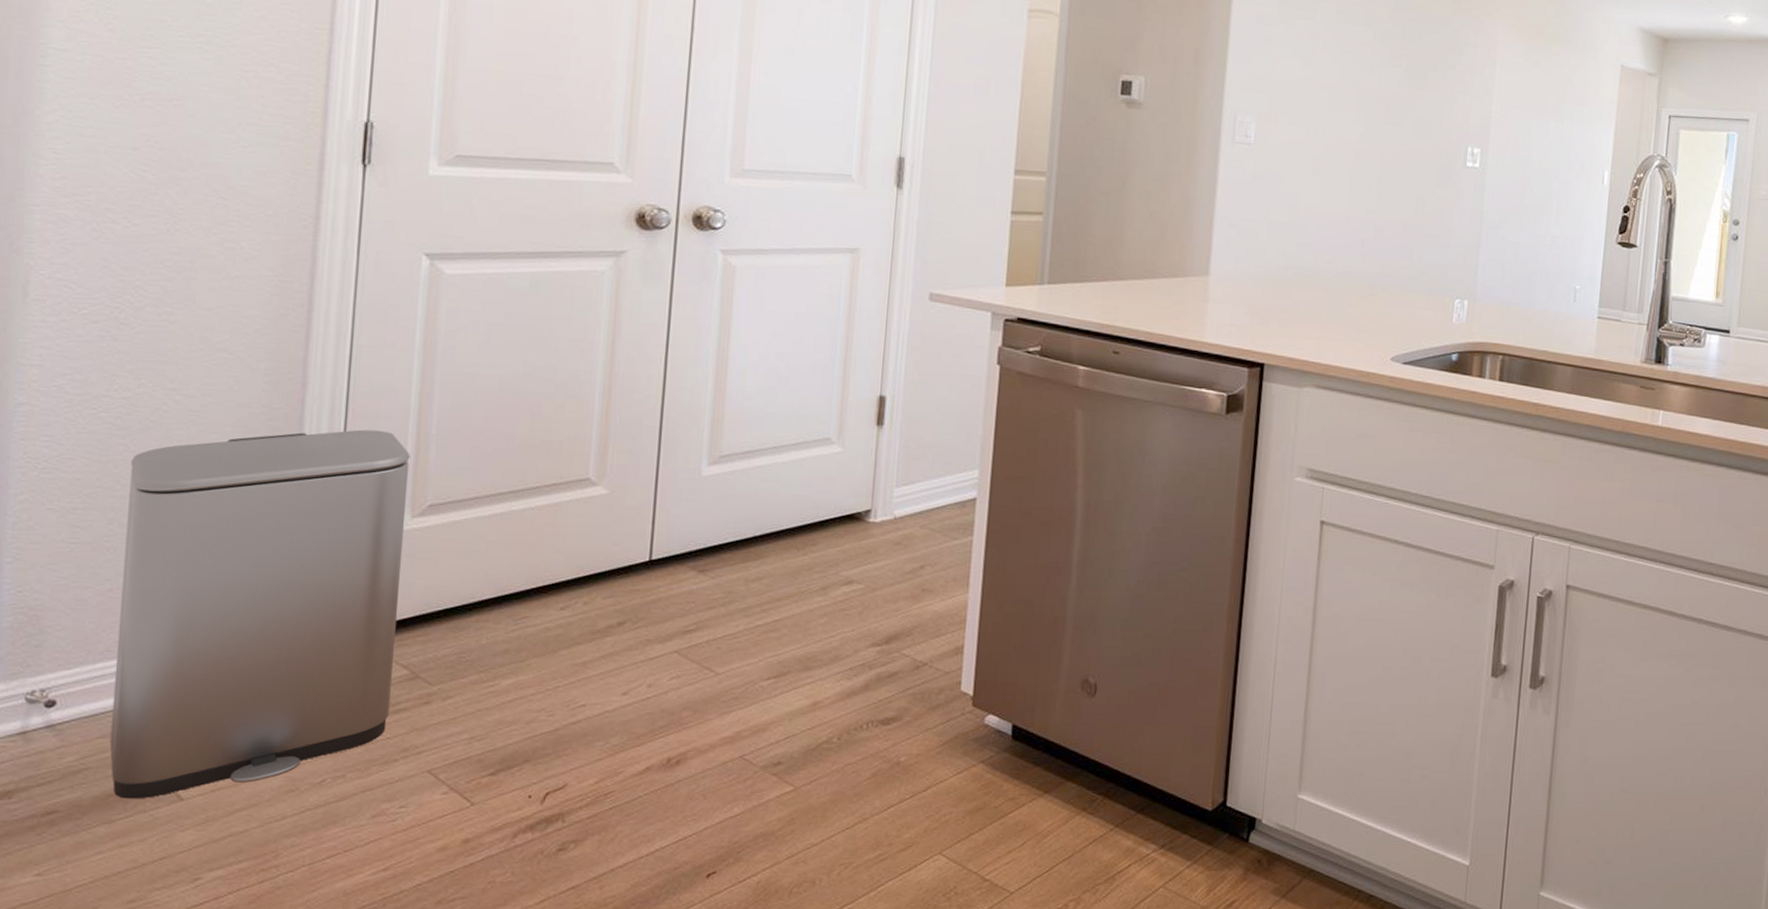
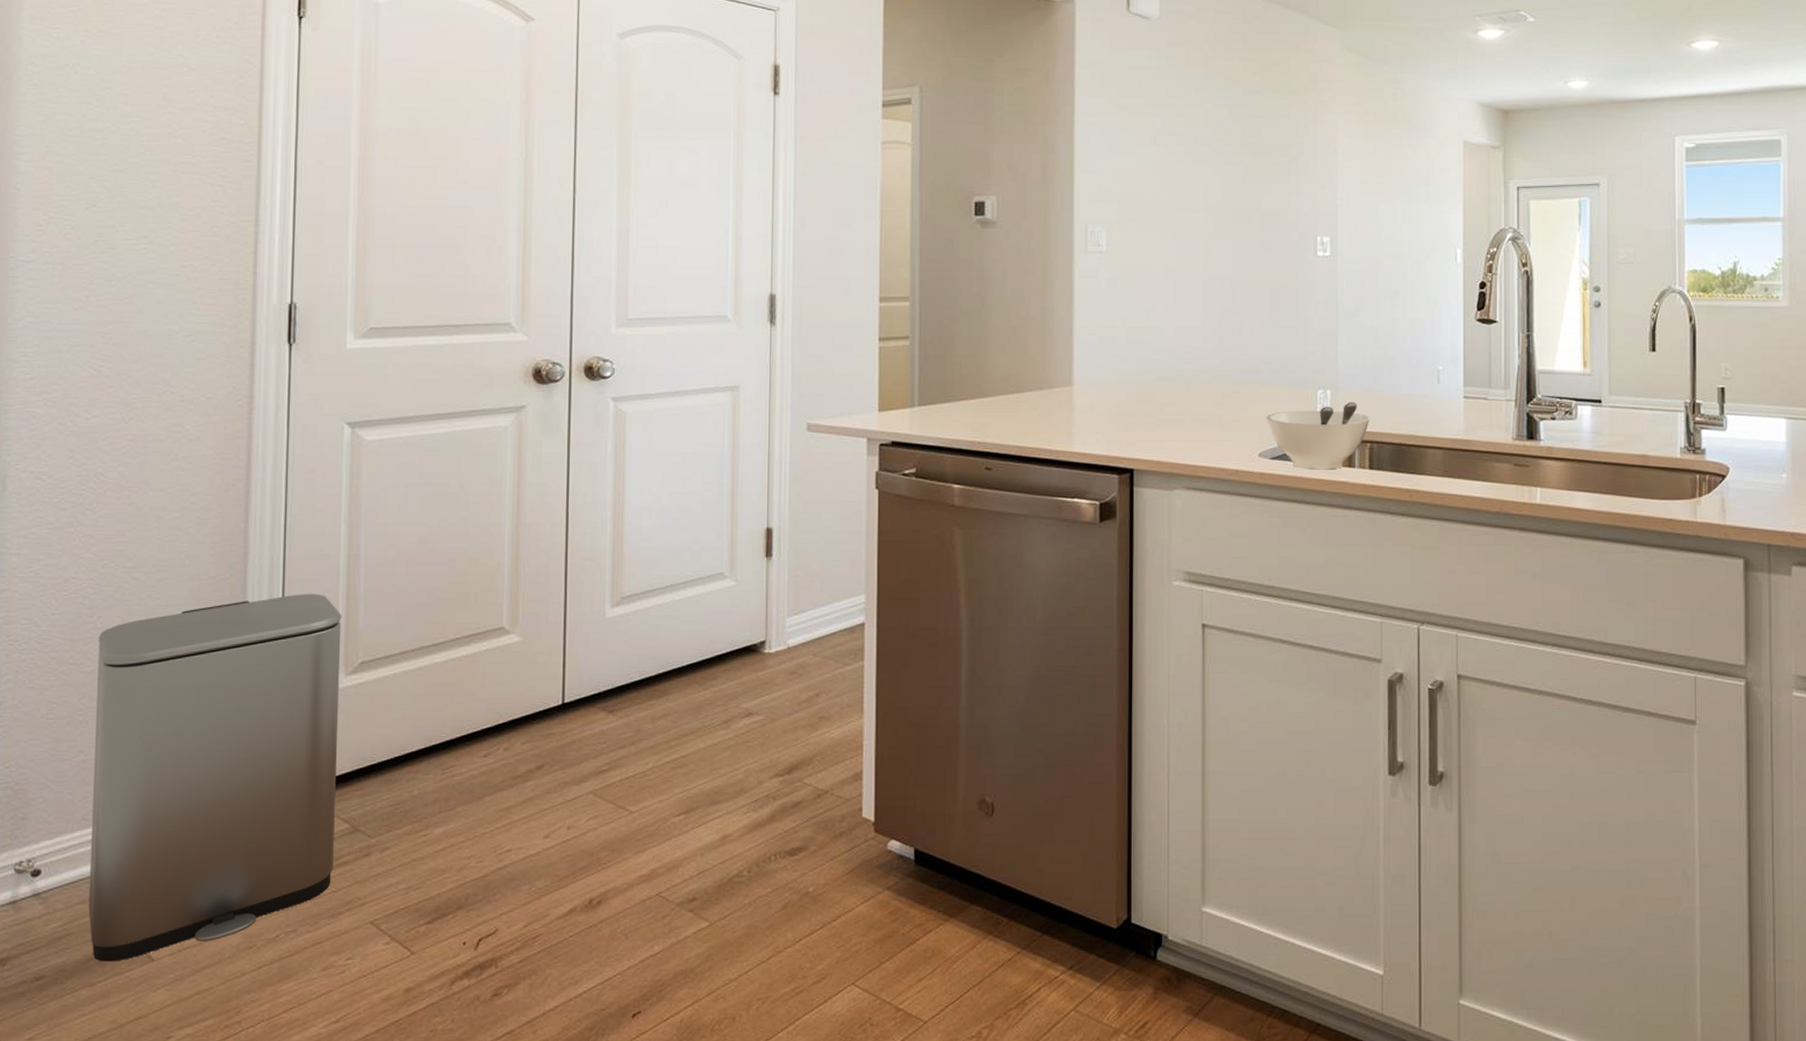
bowl: none [1401,313,1504,379] -> present [1266,402,1370,470]

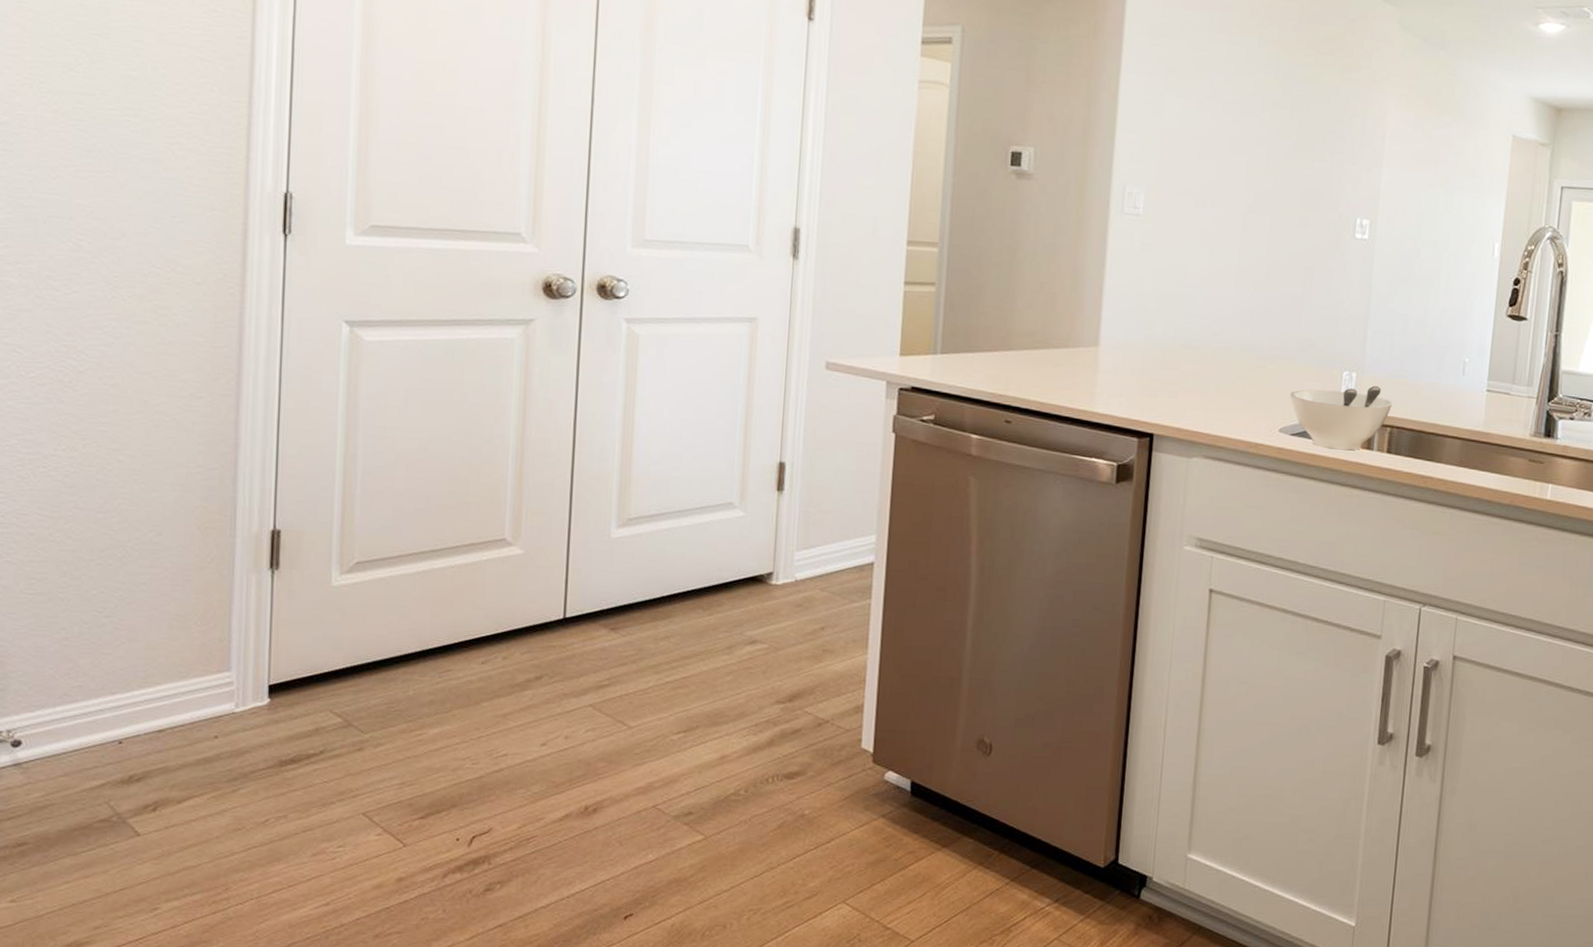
pedal bin: present [88,594,342,962] -> none [71,489,337,834]

